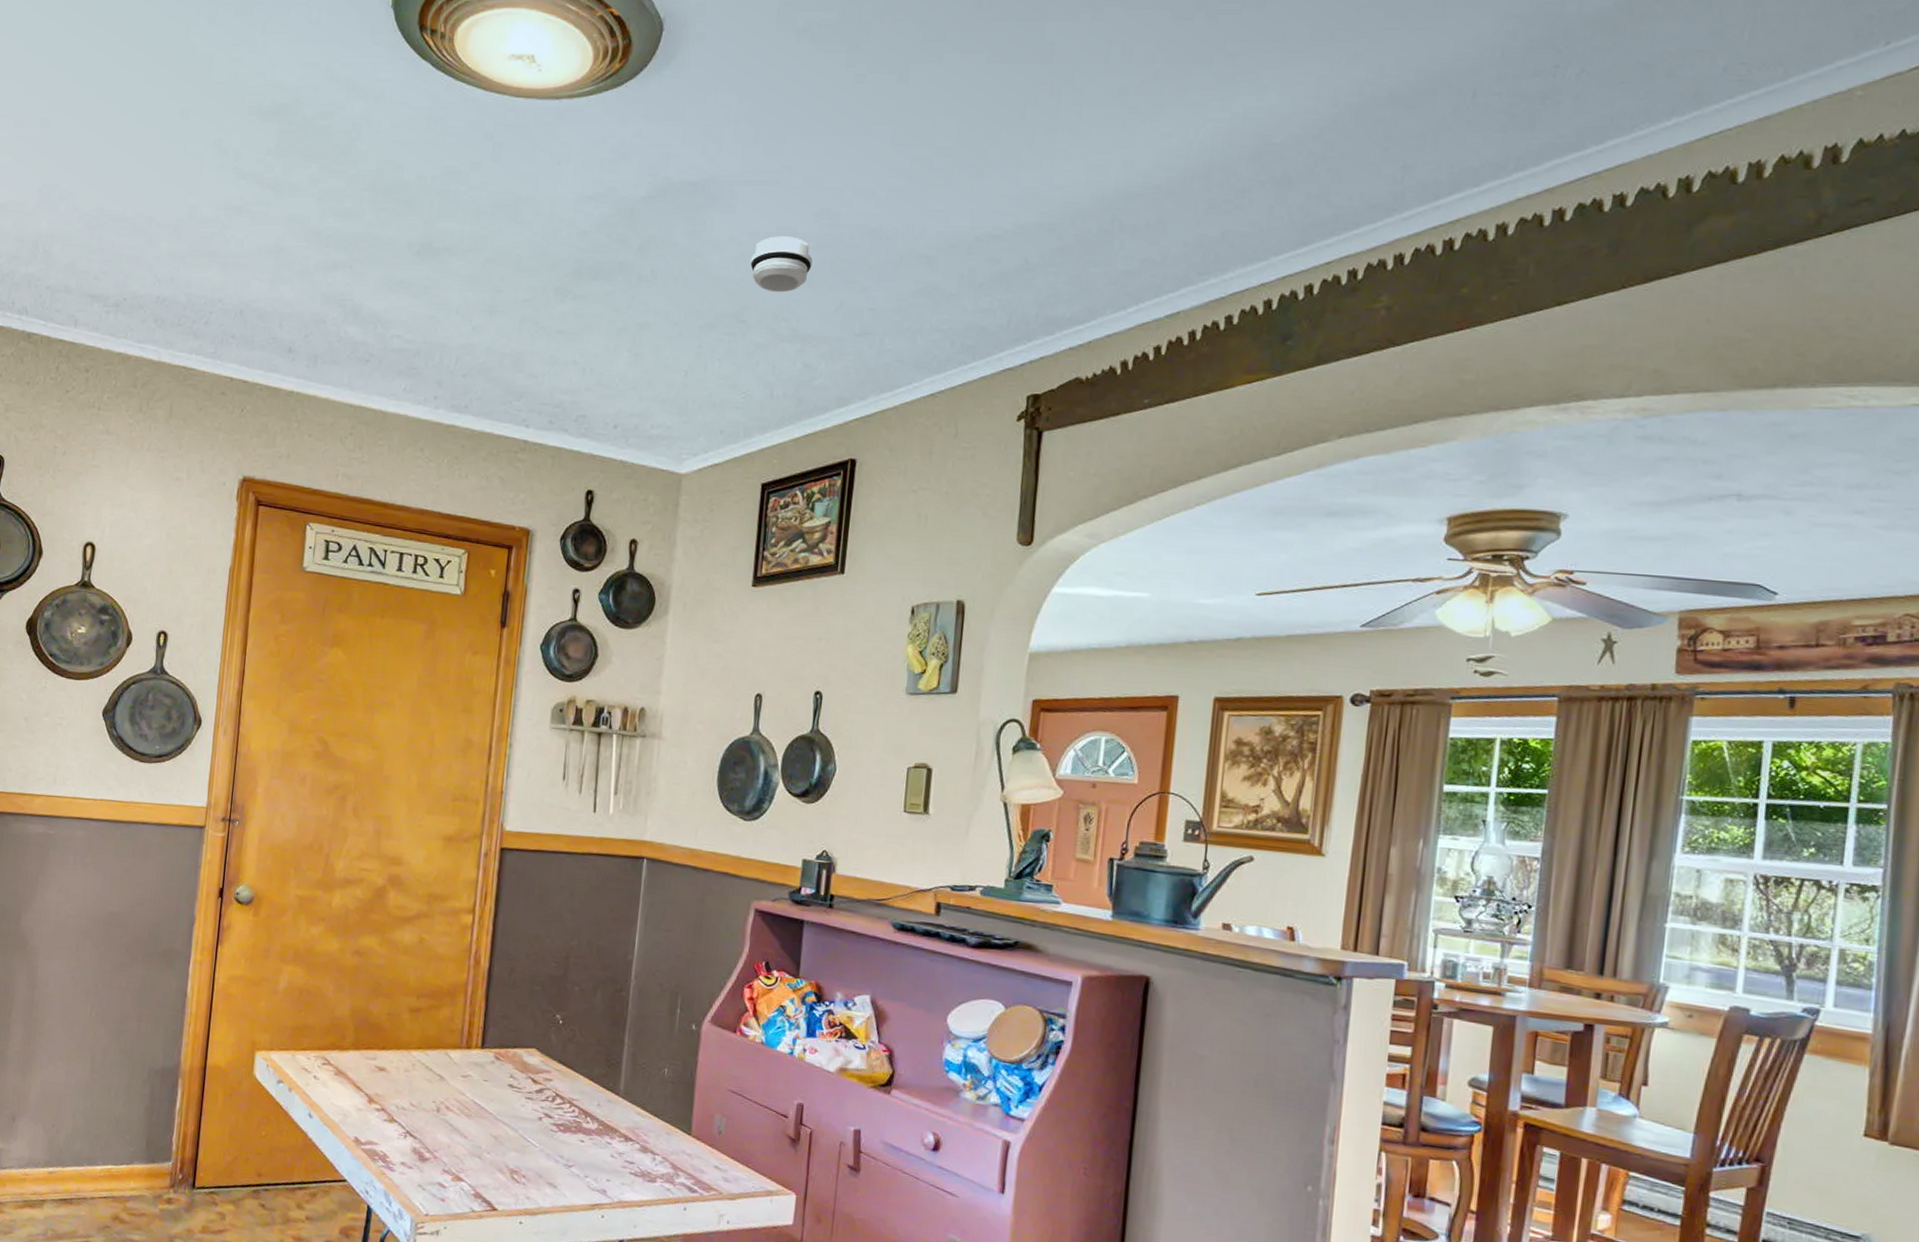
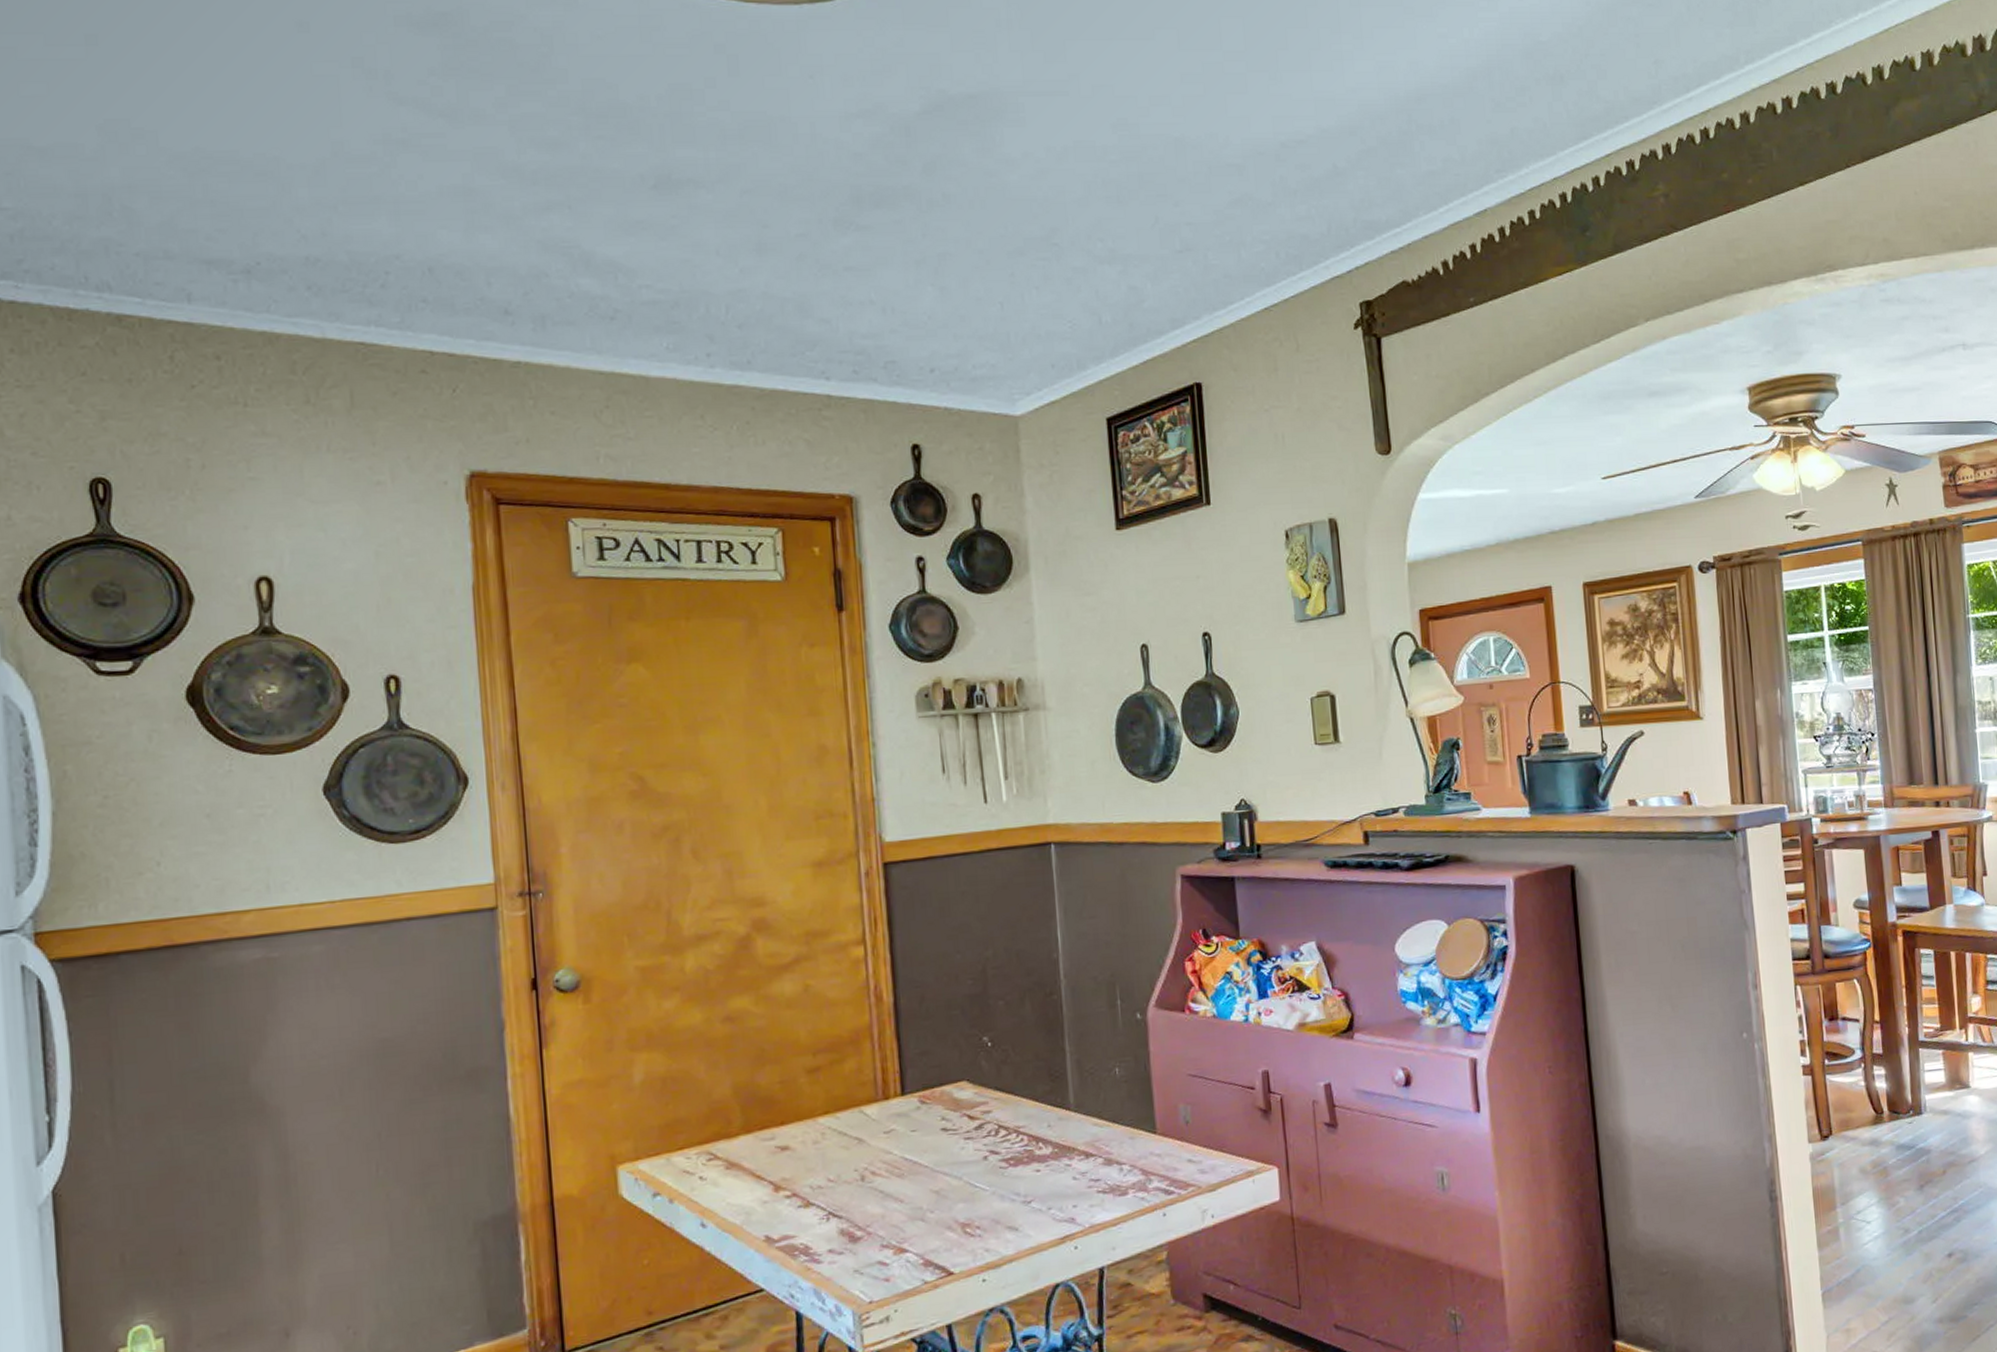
smoke detector: present [750,236,813,293] -> none [1051,150,1119,211]

